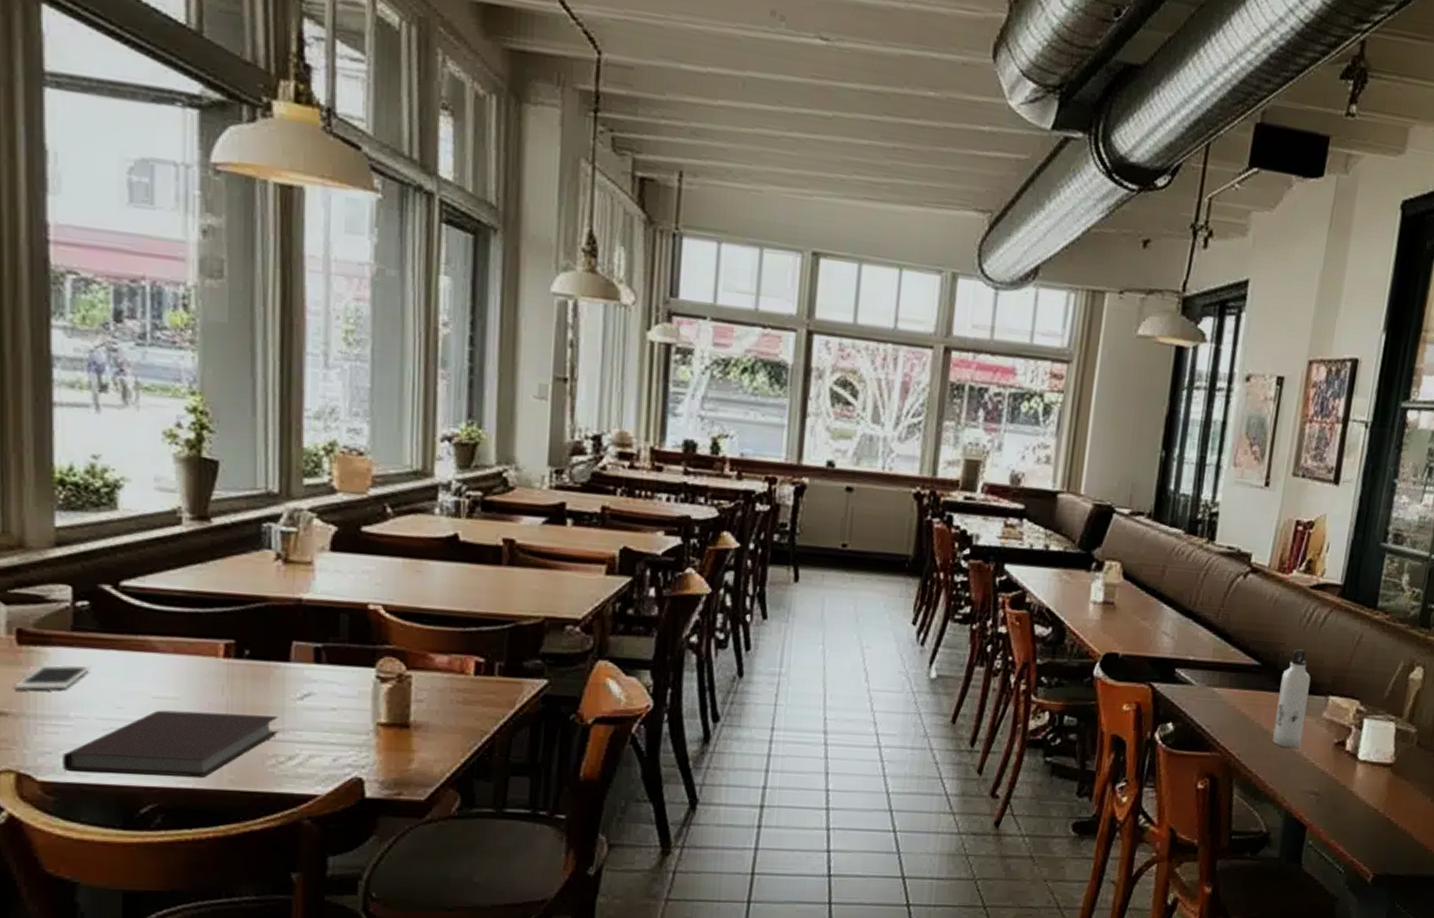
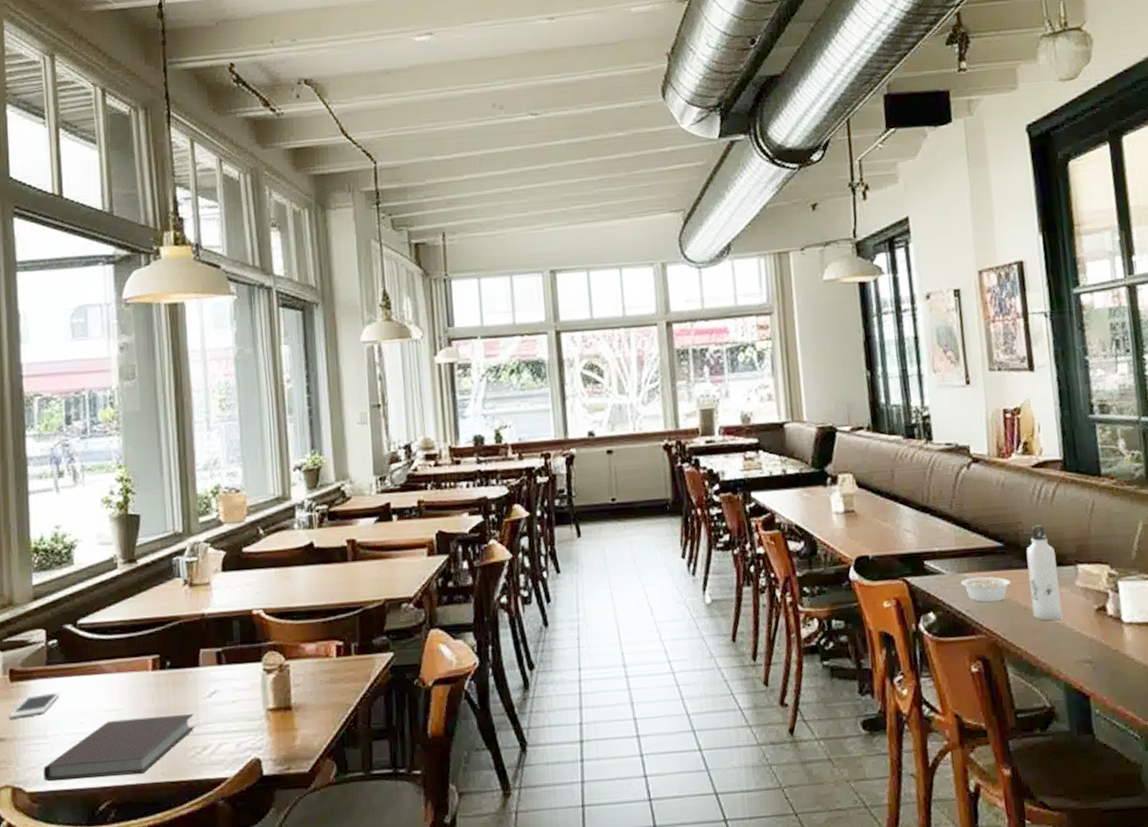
legume: none [1208,693,1266,722] -> present [961,577,1018,603]

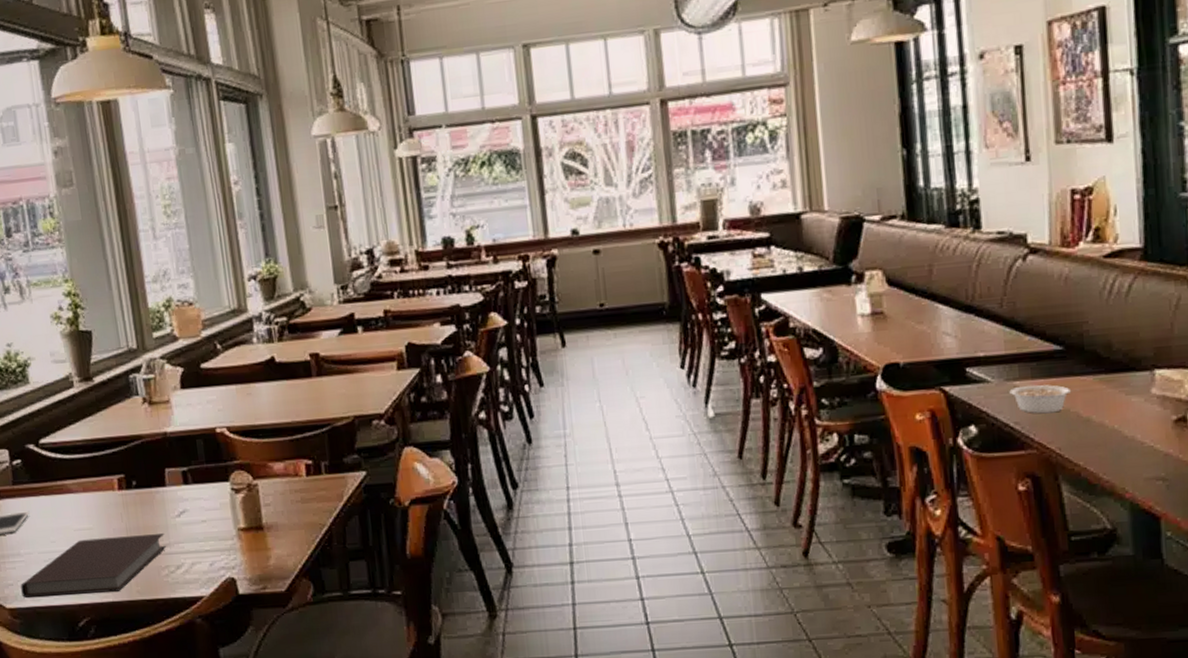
water bottle: present [1026,525,1062,621] -> none [1091,325,1132,434]

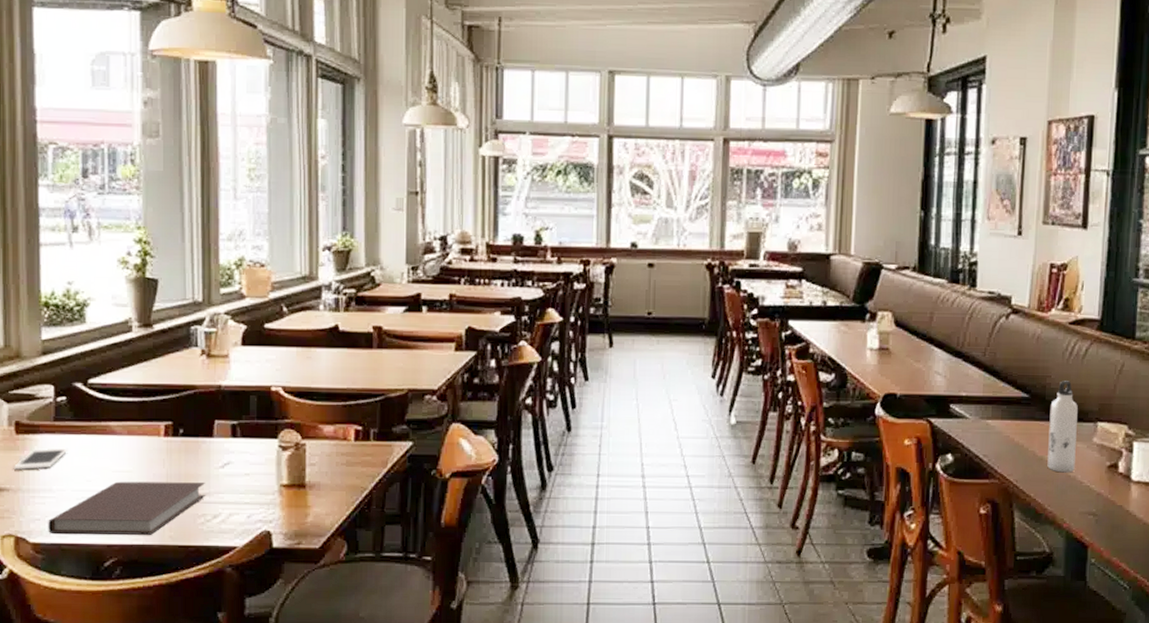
legume: present [1009,385,1080,414] -> none [982,424,1038,450]
water bottle: none [1091,325,1132,434] -> present [1047,381,1078,473]

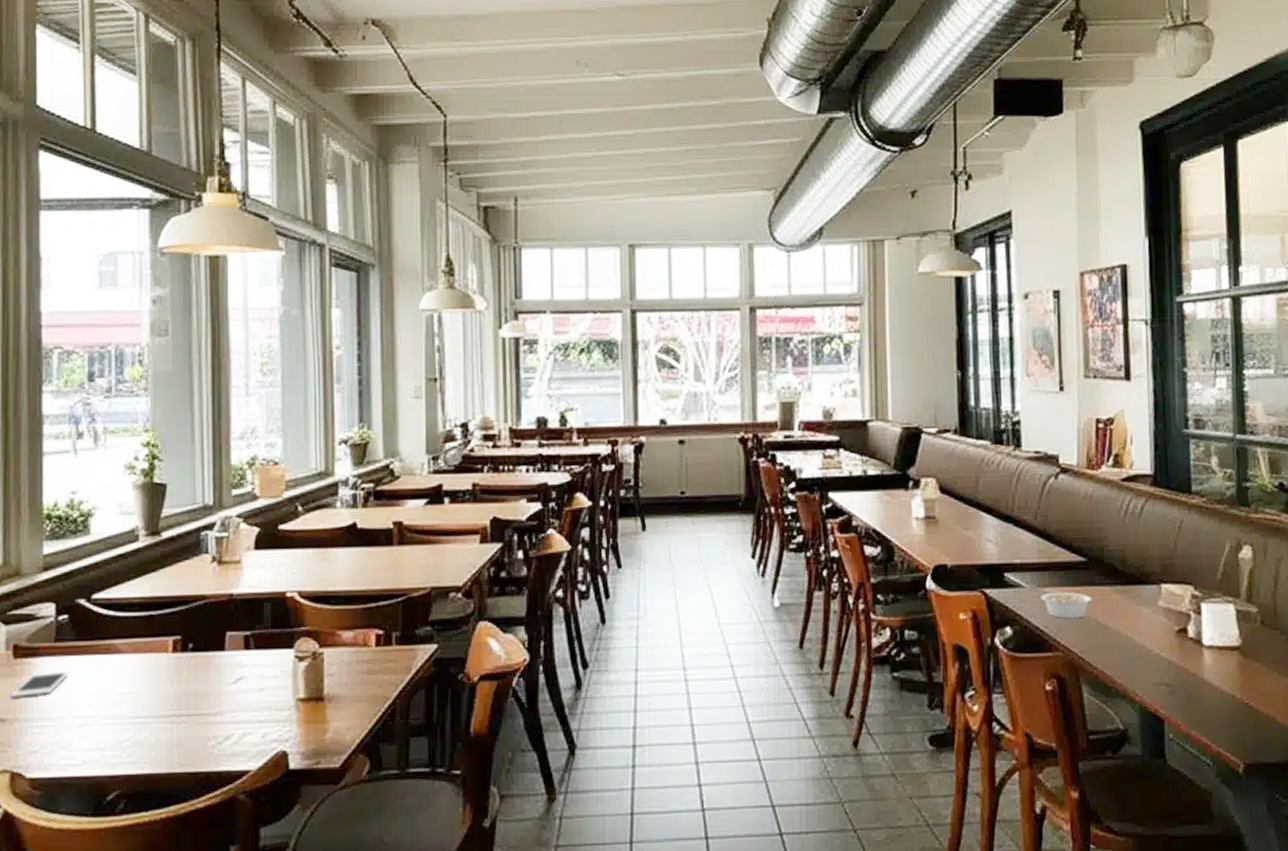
notebook: present [48,481,205,535] -> none [47,701,216,768]
legume: none [982,424,1038,450] -> present [1040,592,1099,619]
water bottle: present [1047,381,1078,473] -> none [1109,541,1142,641]

